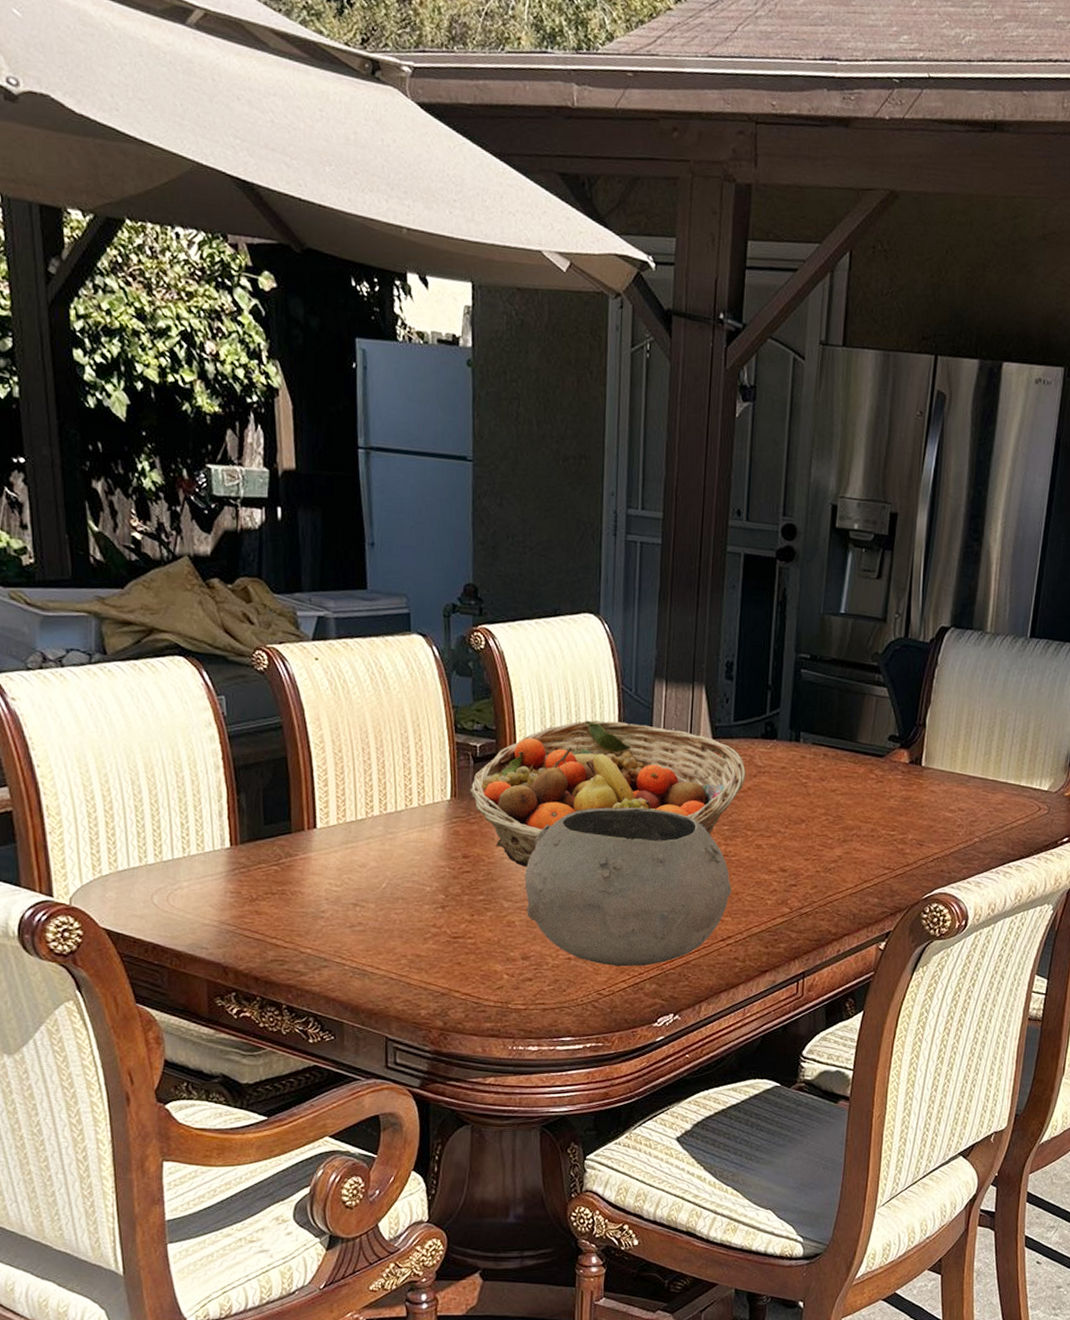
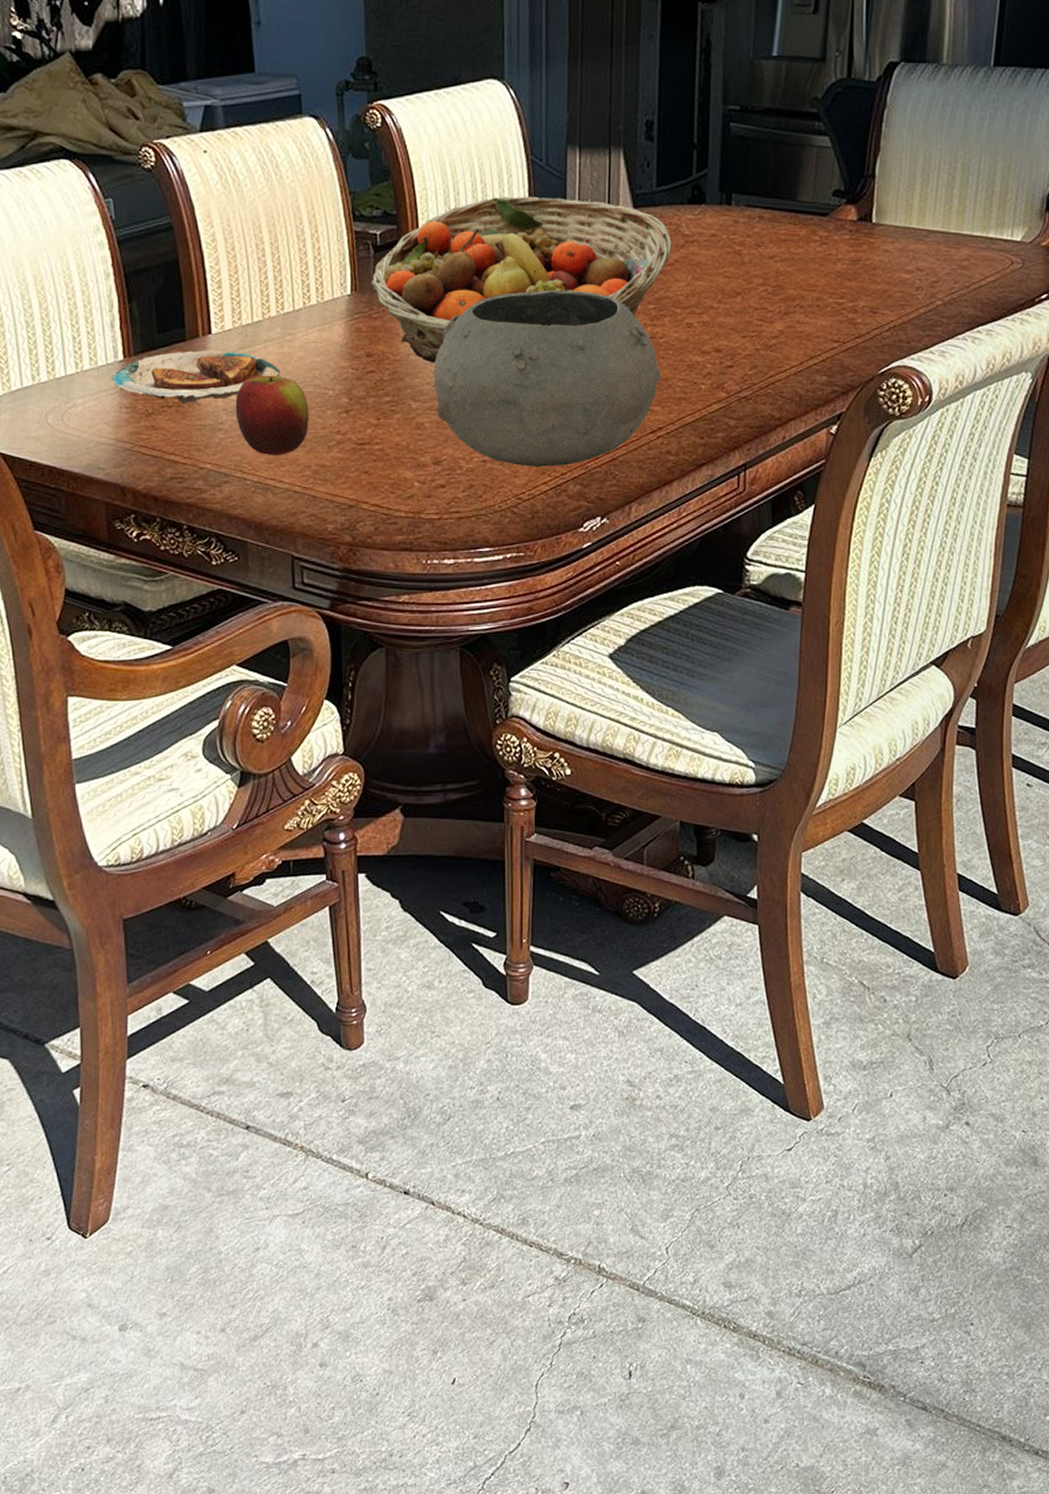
plate: none [217,842,382,893] -> present [111,349,281,405]
apple: none [337,868,407,944] -> present [235,375,309,455]

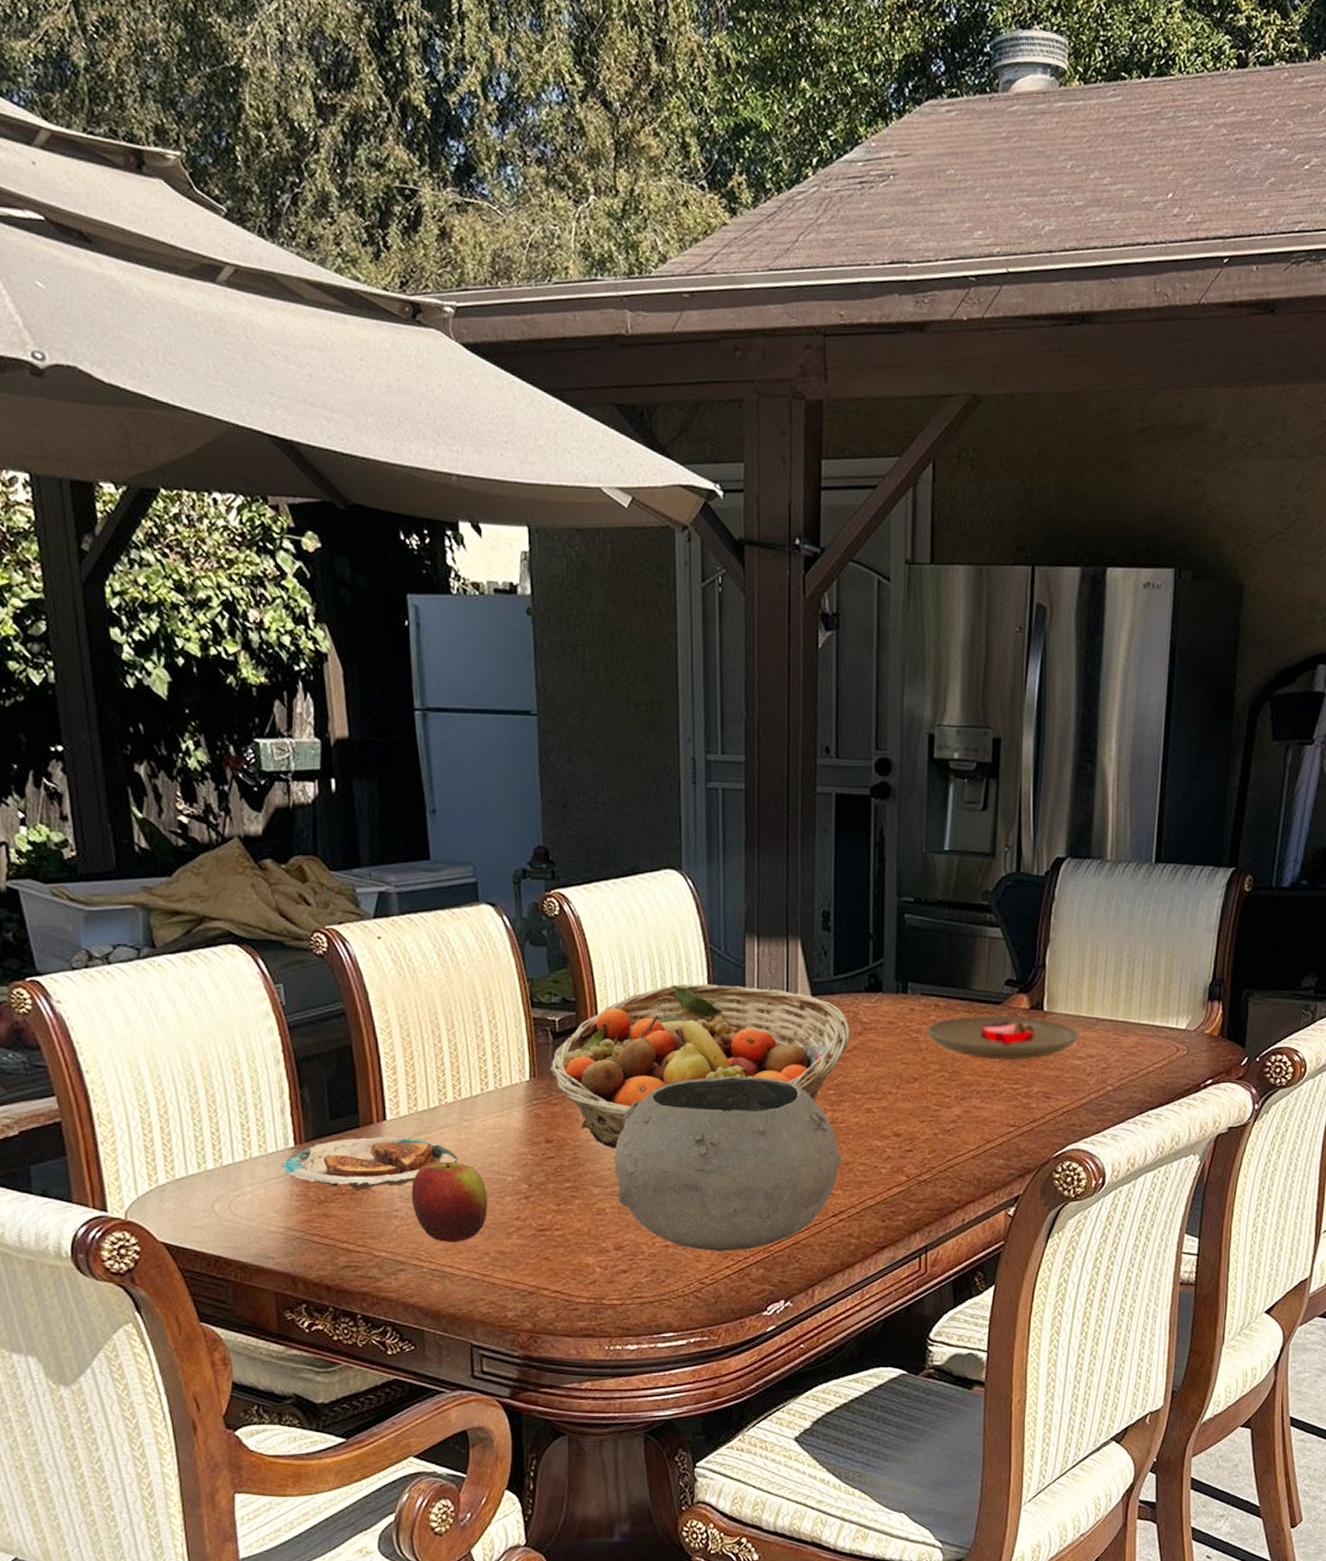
plate: none [750,227,909,274] -> present [927,1015,1079,1060]

